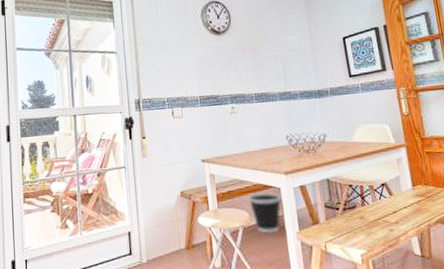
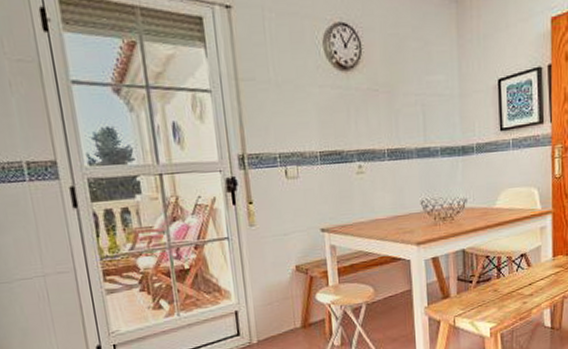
wastebasket: present [248,191,283,233] -> none [373,264,412,309]

